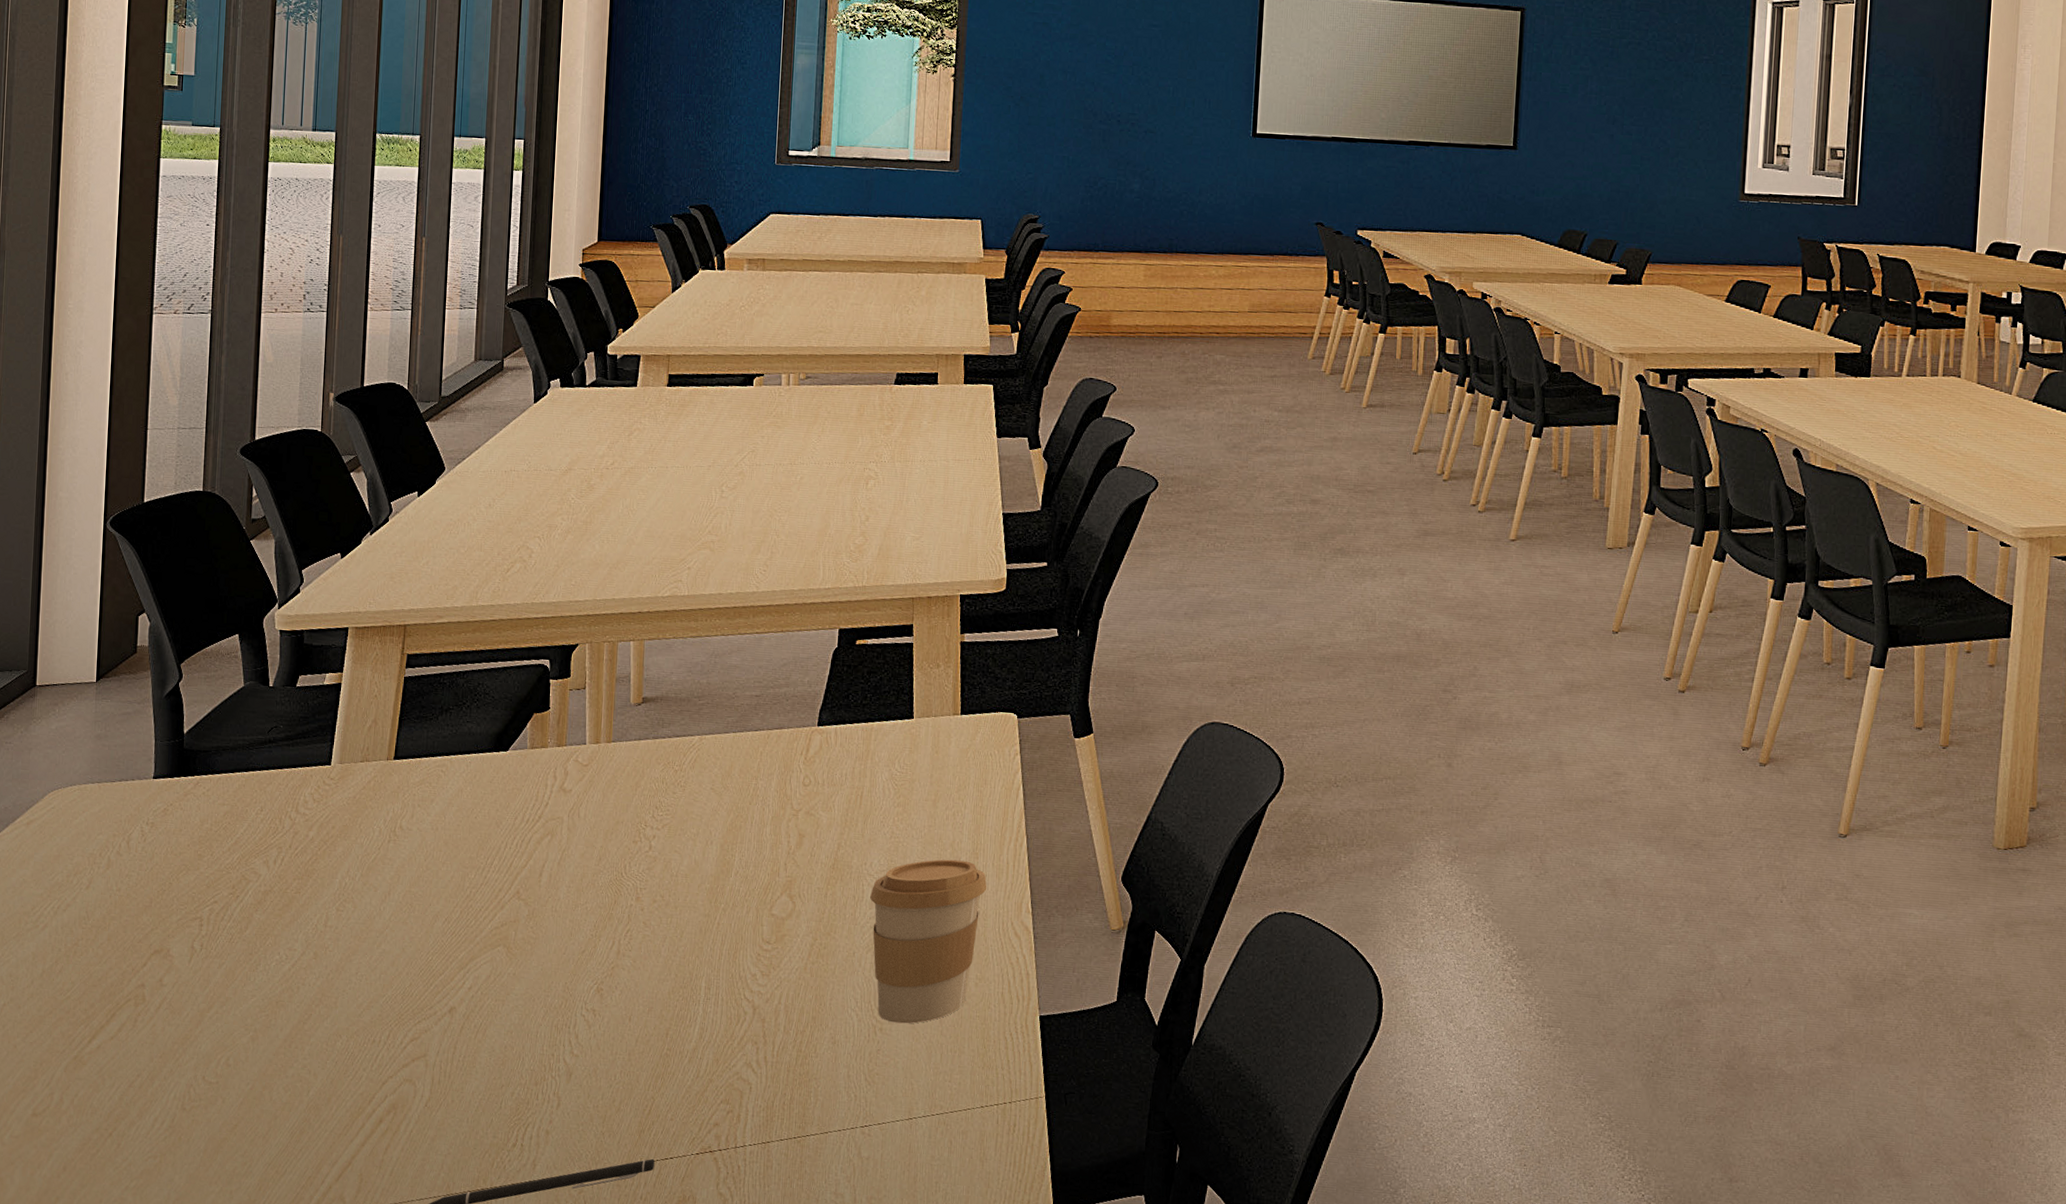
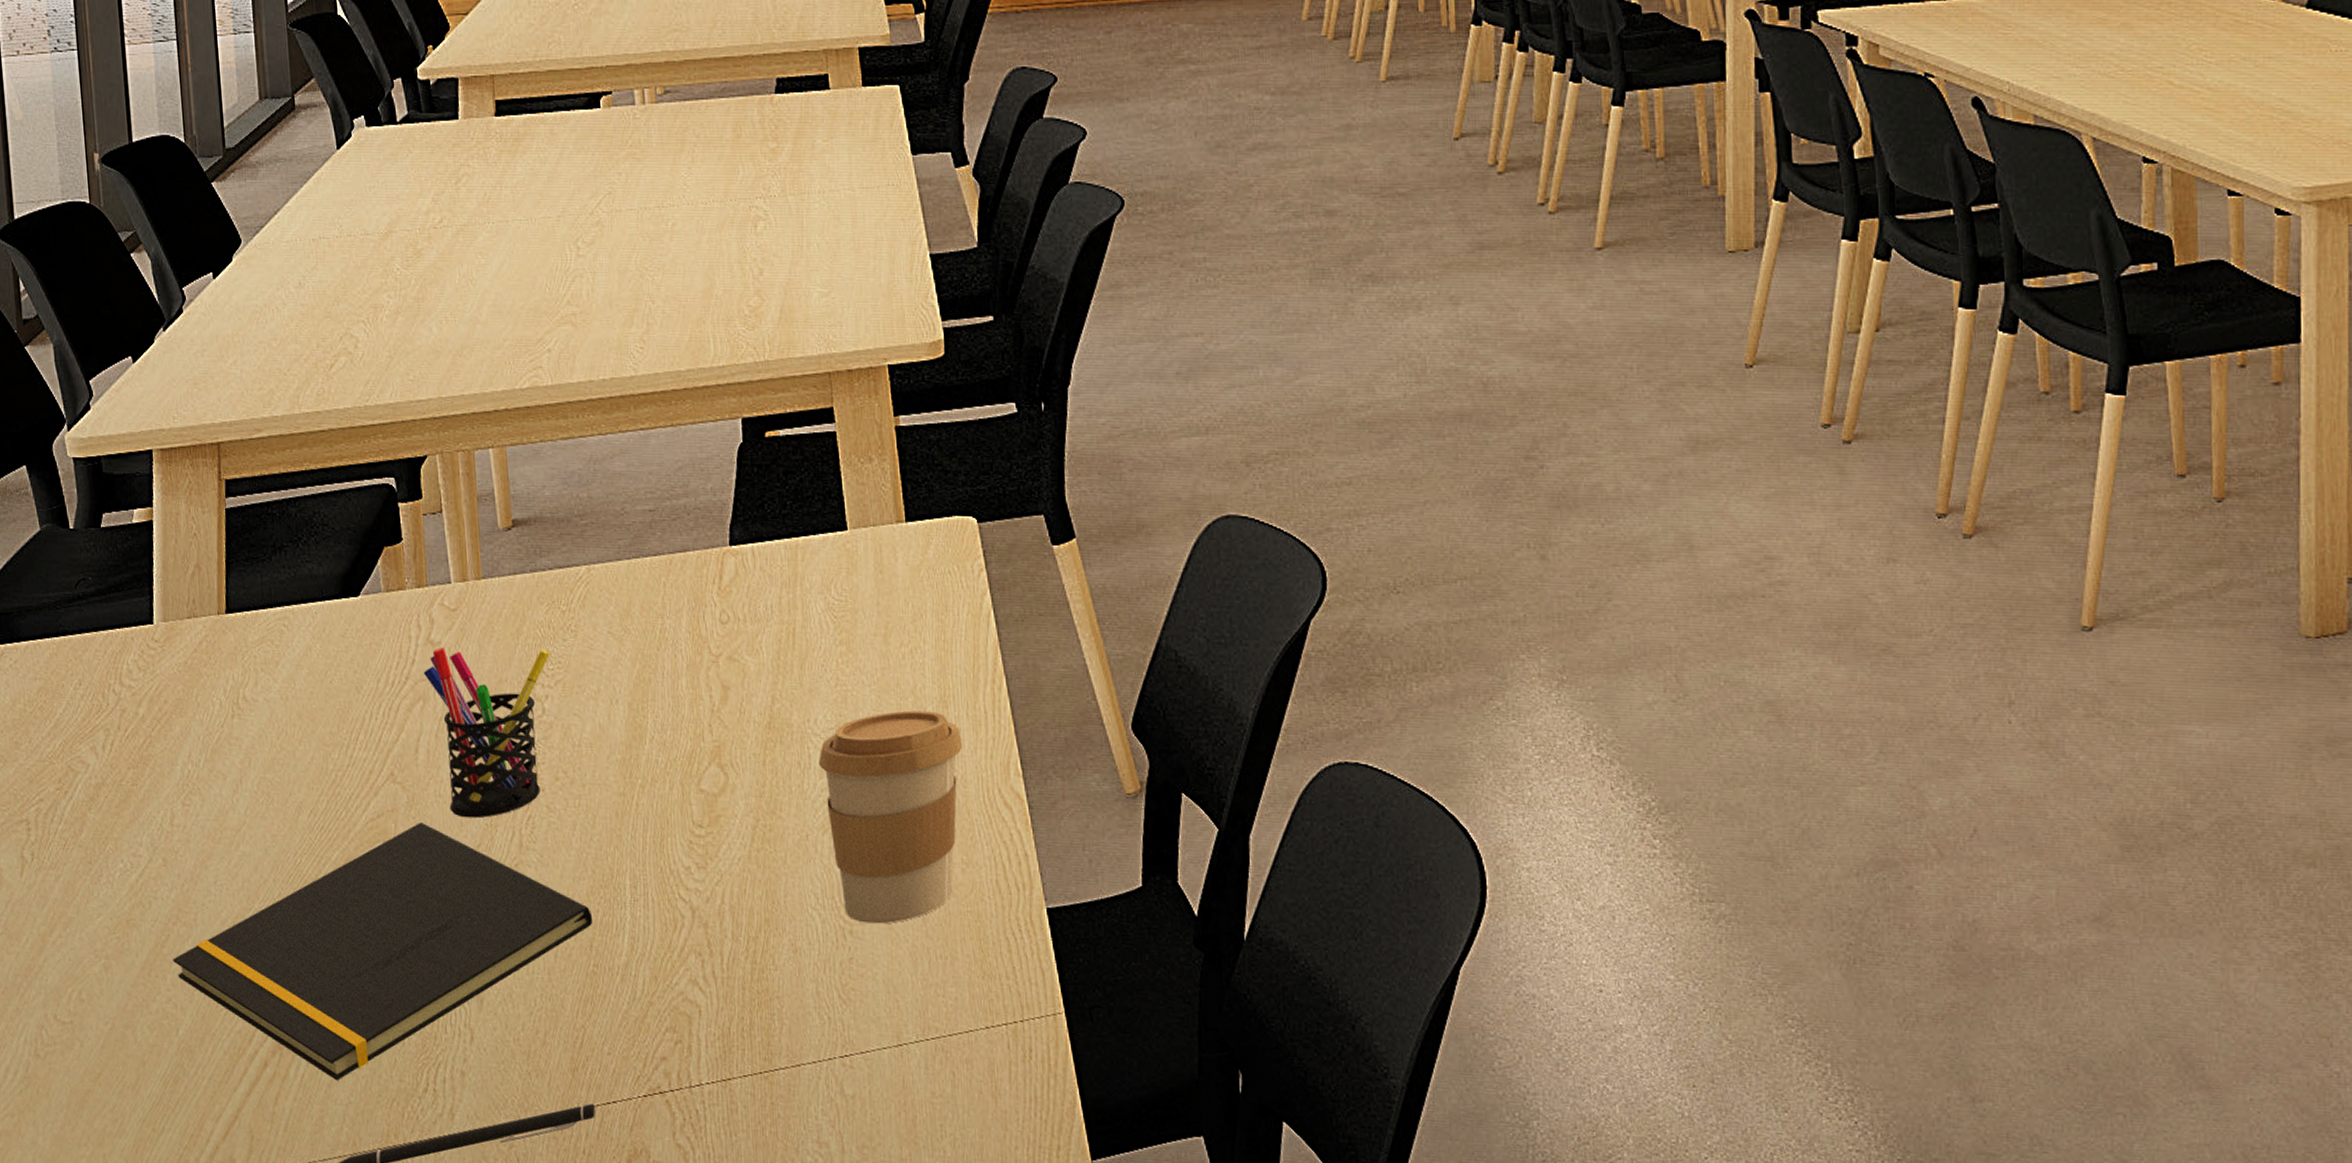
notepad: none [312,931,671,1136] -> present [173,822,593,1081]
pen holder: none [554,794,661,930] -> present [423,647,550,819]

